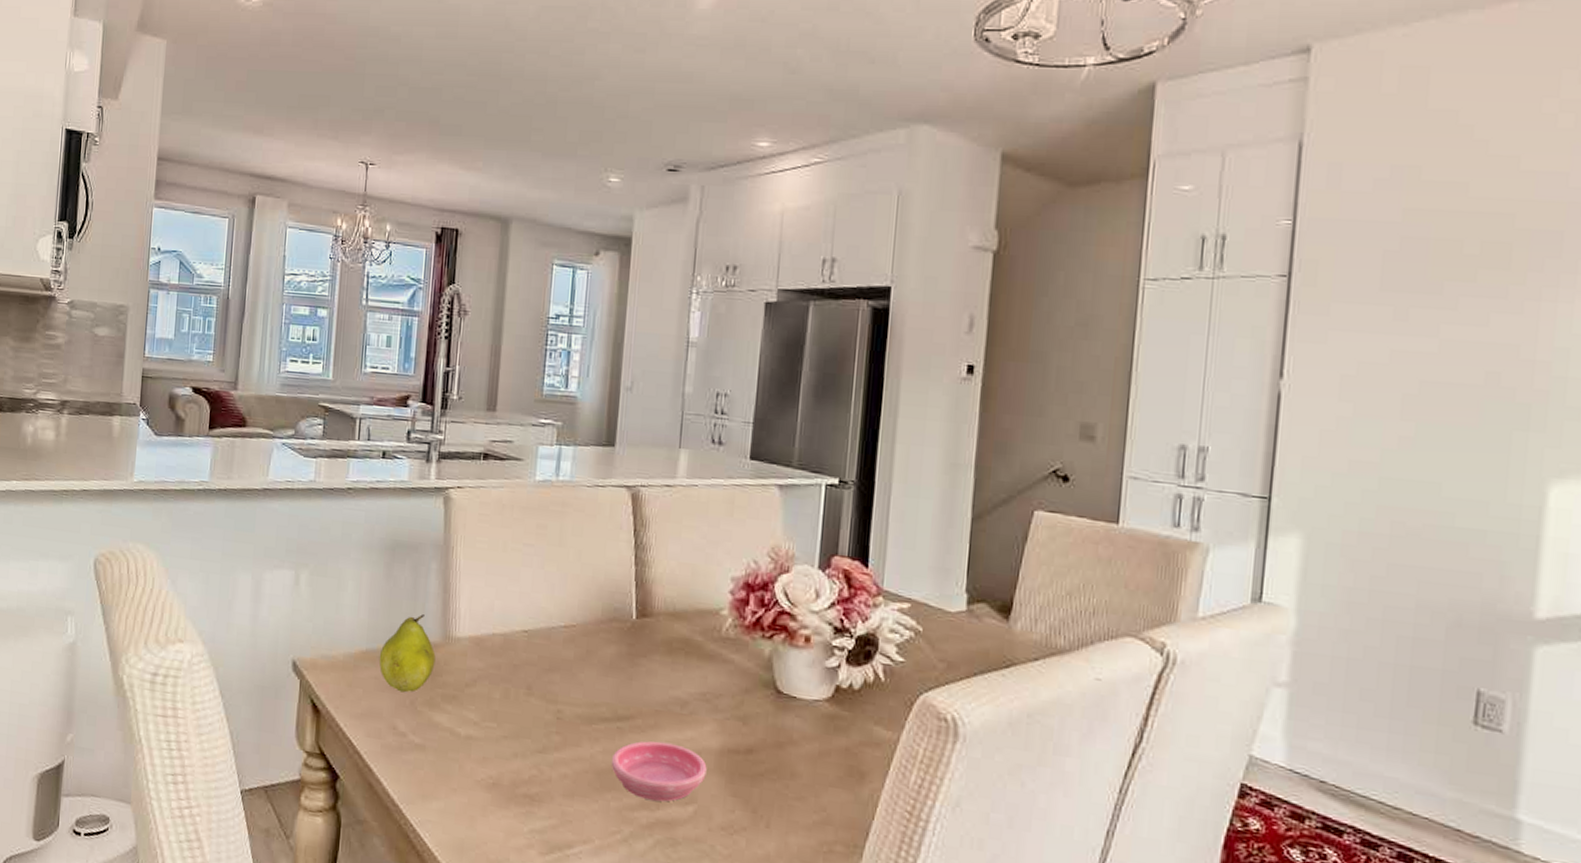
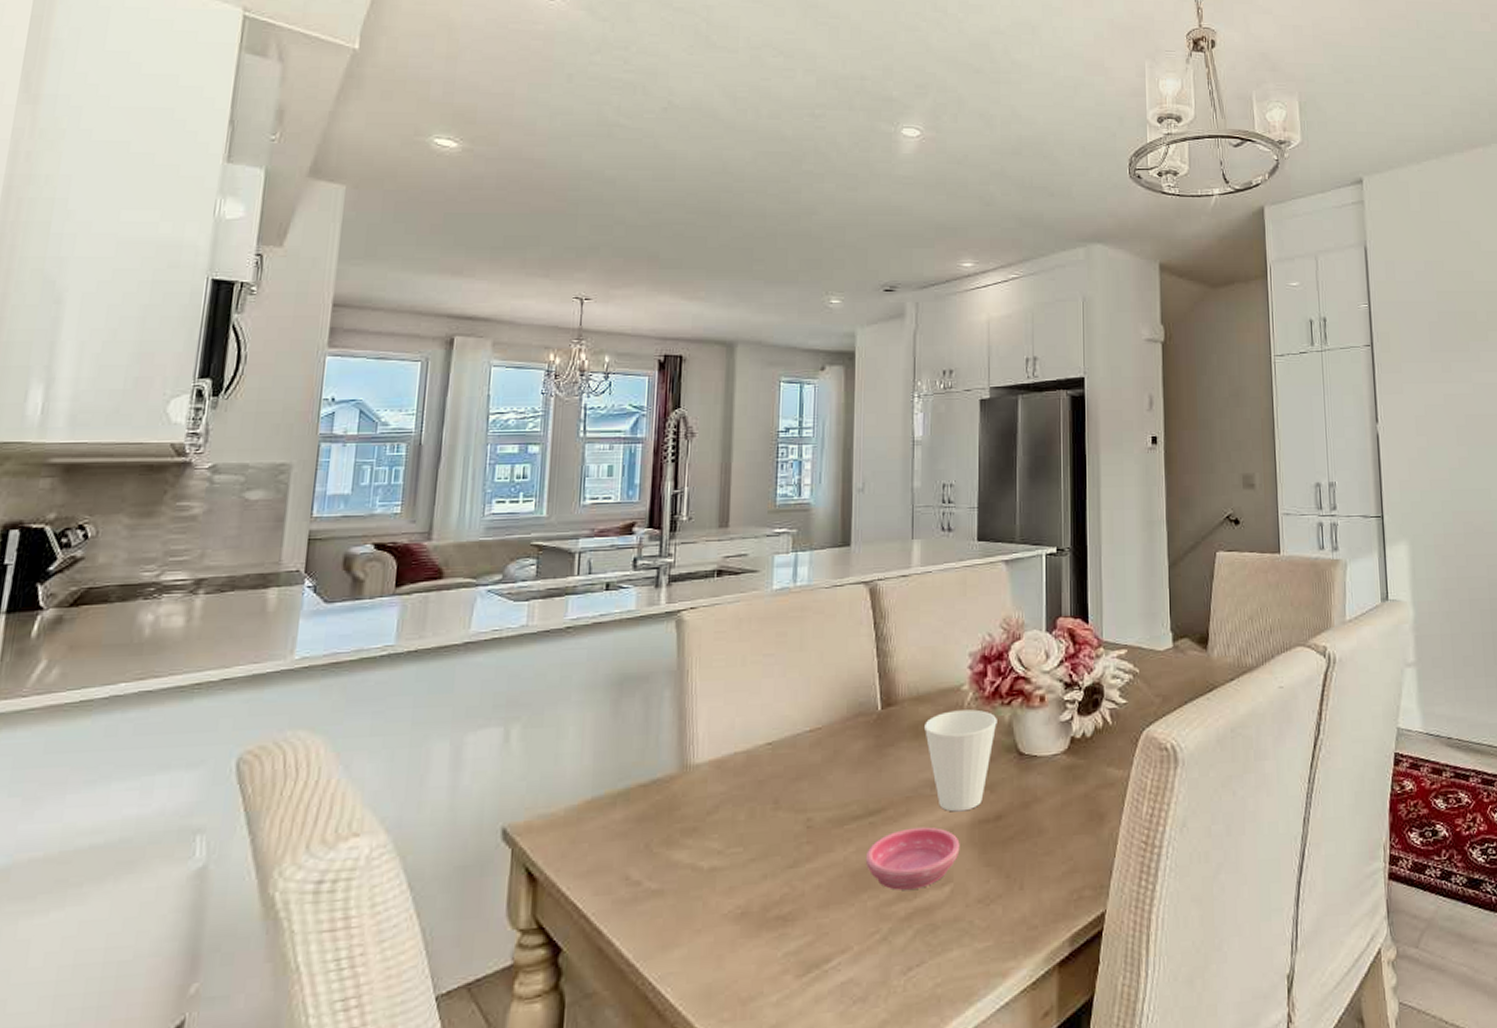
fruit: present [379,614,436,693] -> none [607,747,672,837]
cup: none [679,633,756,737] -> present [925,709,997,812]

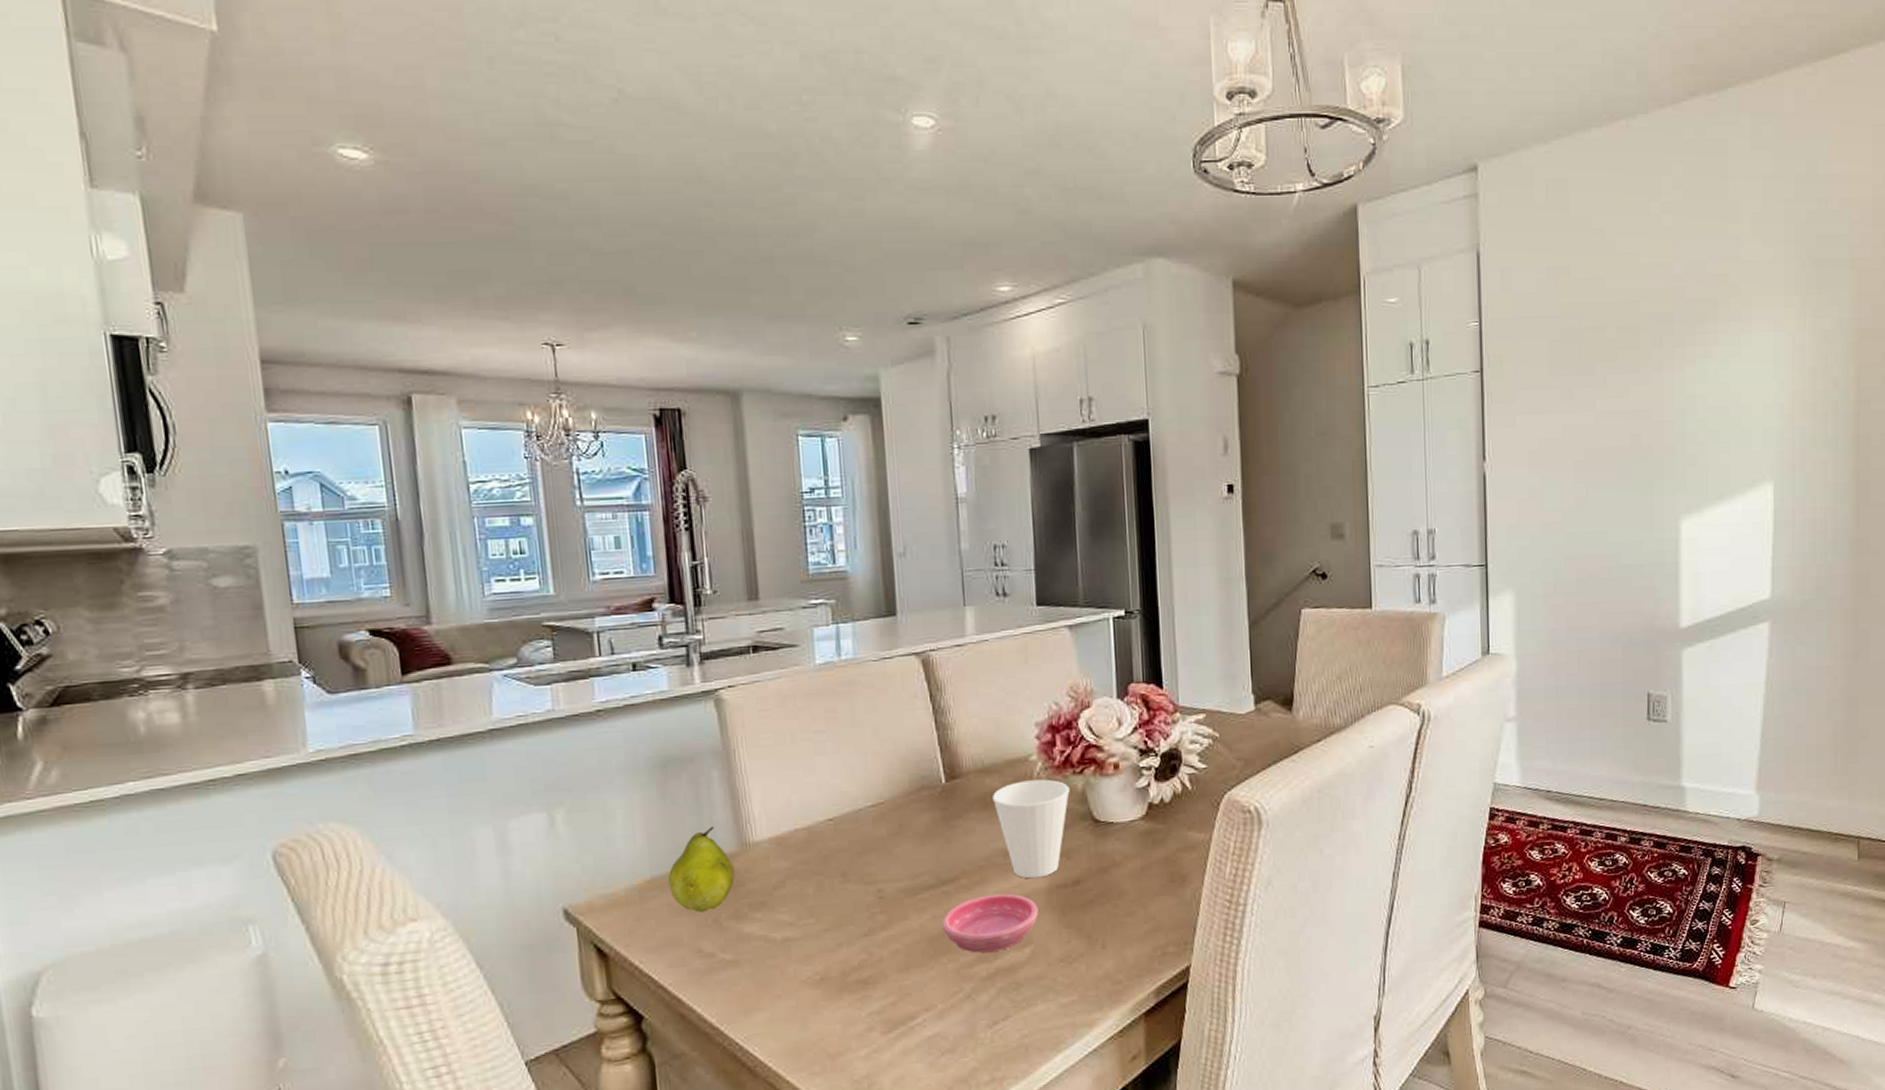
fruit: none [607,747,672,837] -> present [668,827,735,913]

